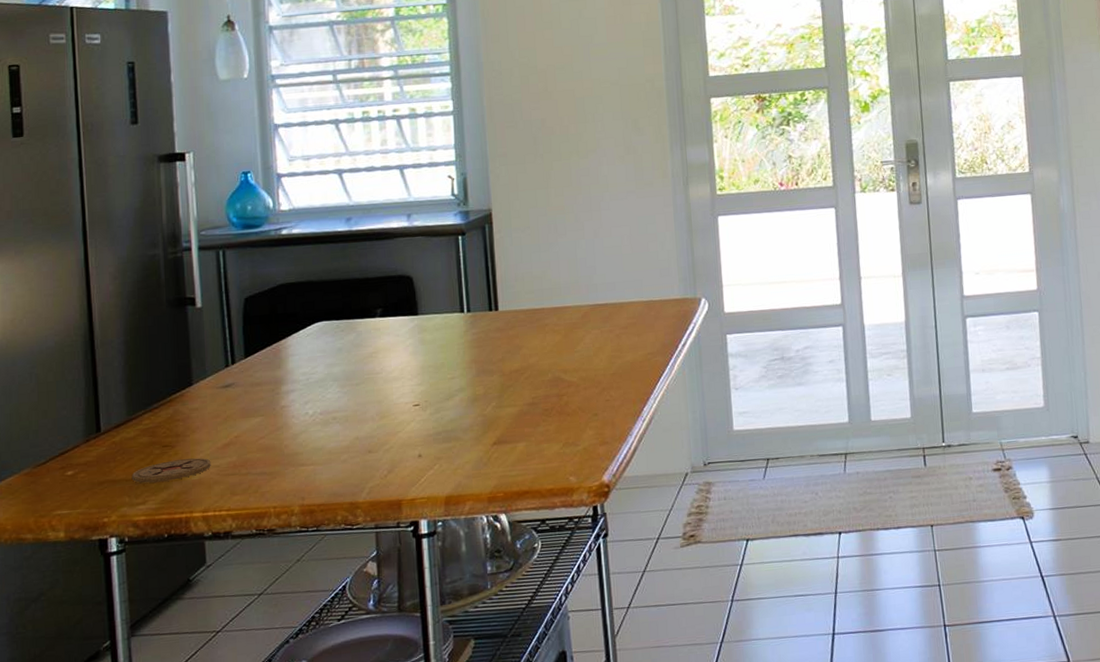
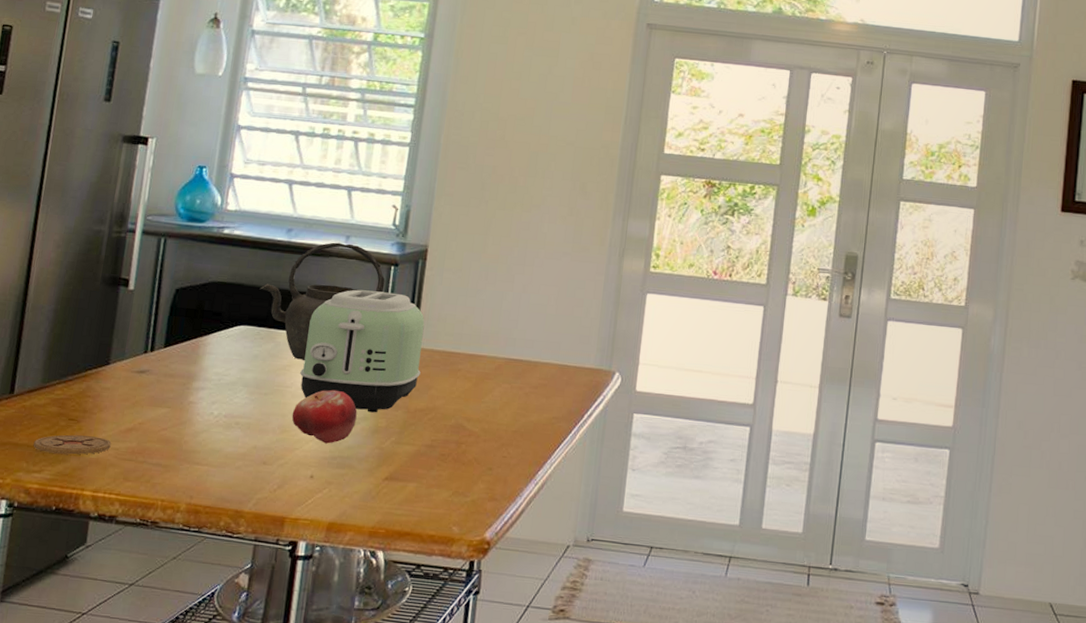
kettle: none [331,221,456,345] -> present [260,242,385,361]
toaster: none [387,261,508,383] -> present [300,289,425,413]
fruit: none [388,367,453,421] -> present [292,389,357,444]

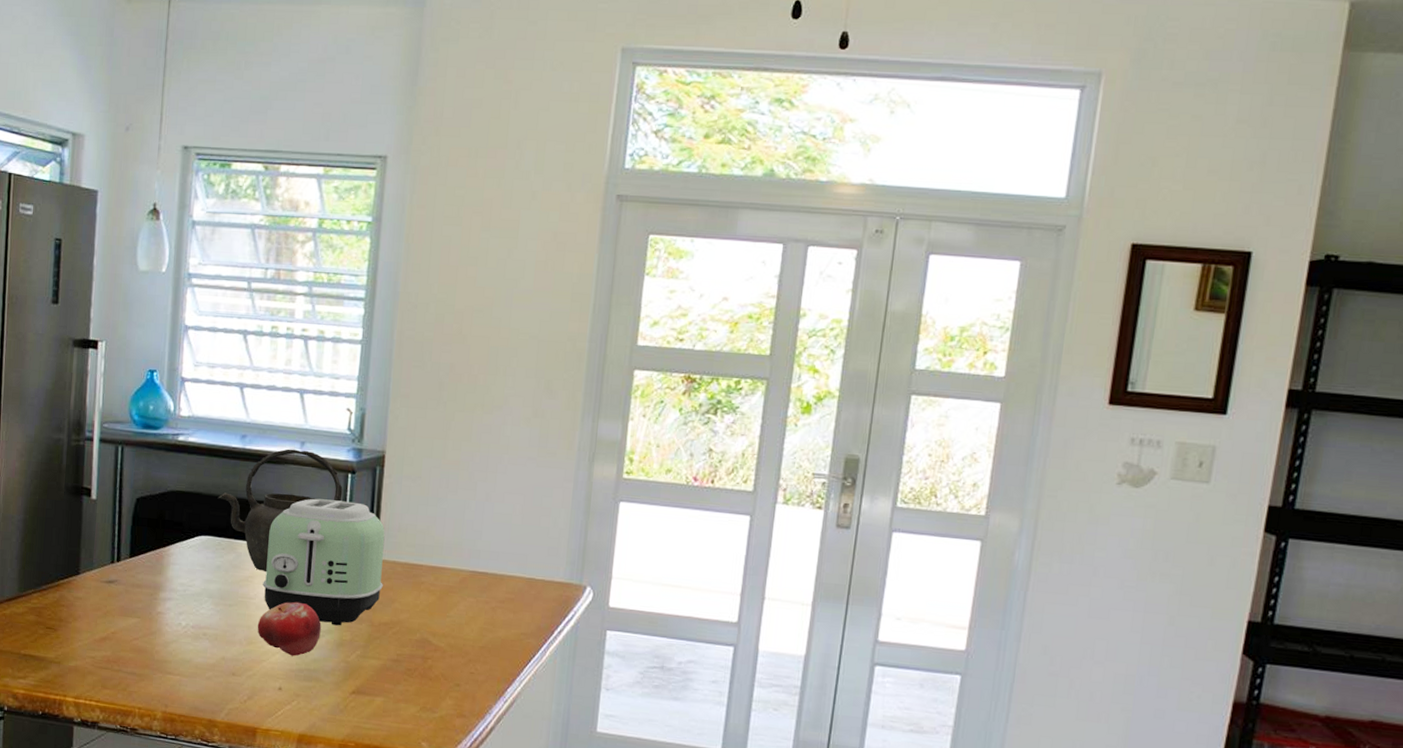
coaster: present [33,434,111,455] -> none [16,642,88,663]

